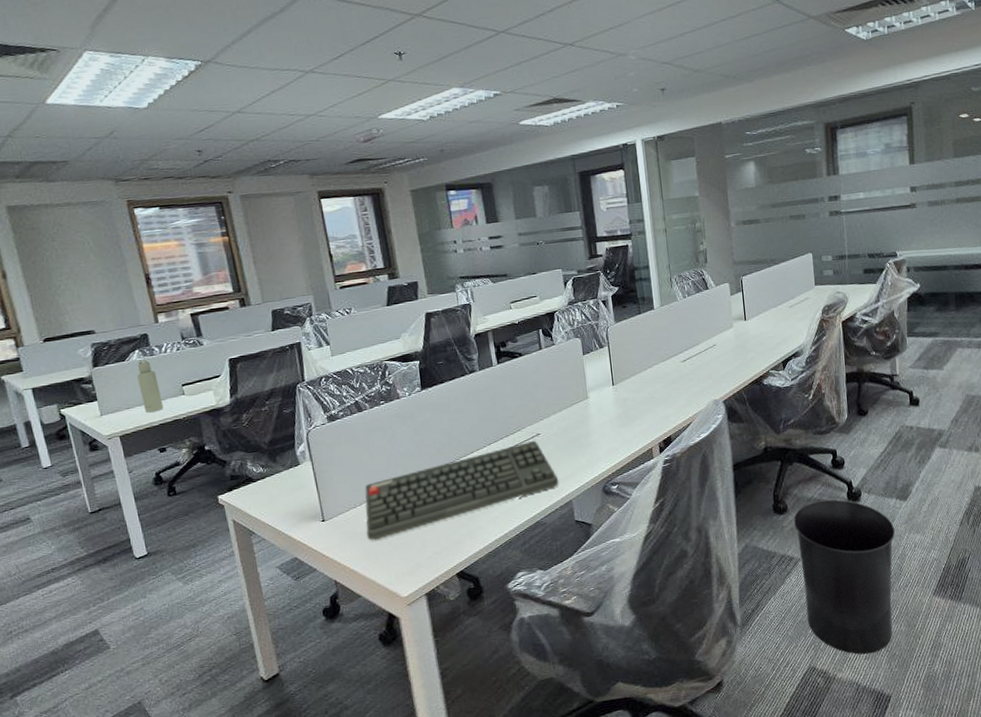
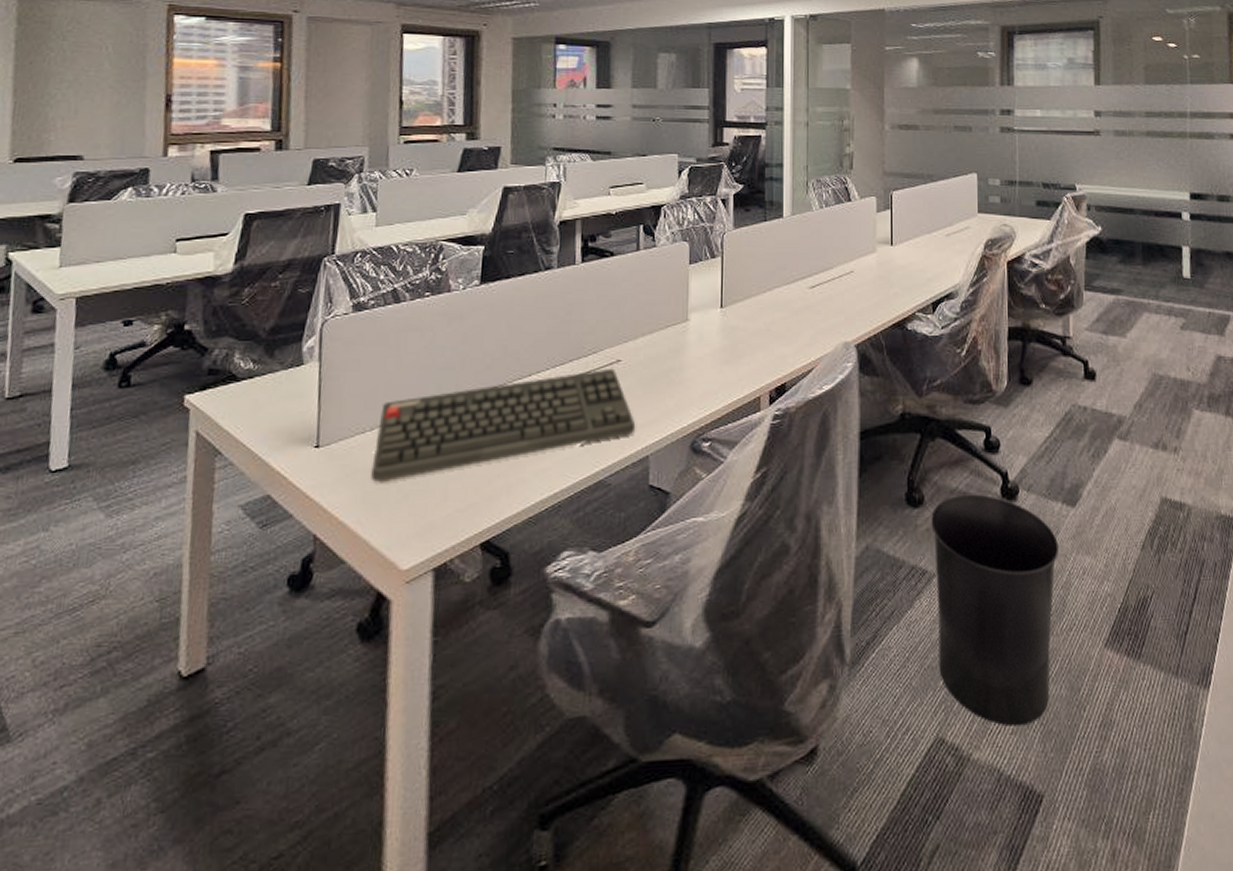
bottle: present [137,359,164,413] -> none [119,201,147,271]

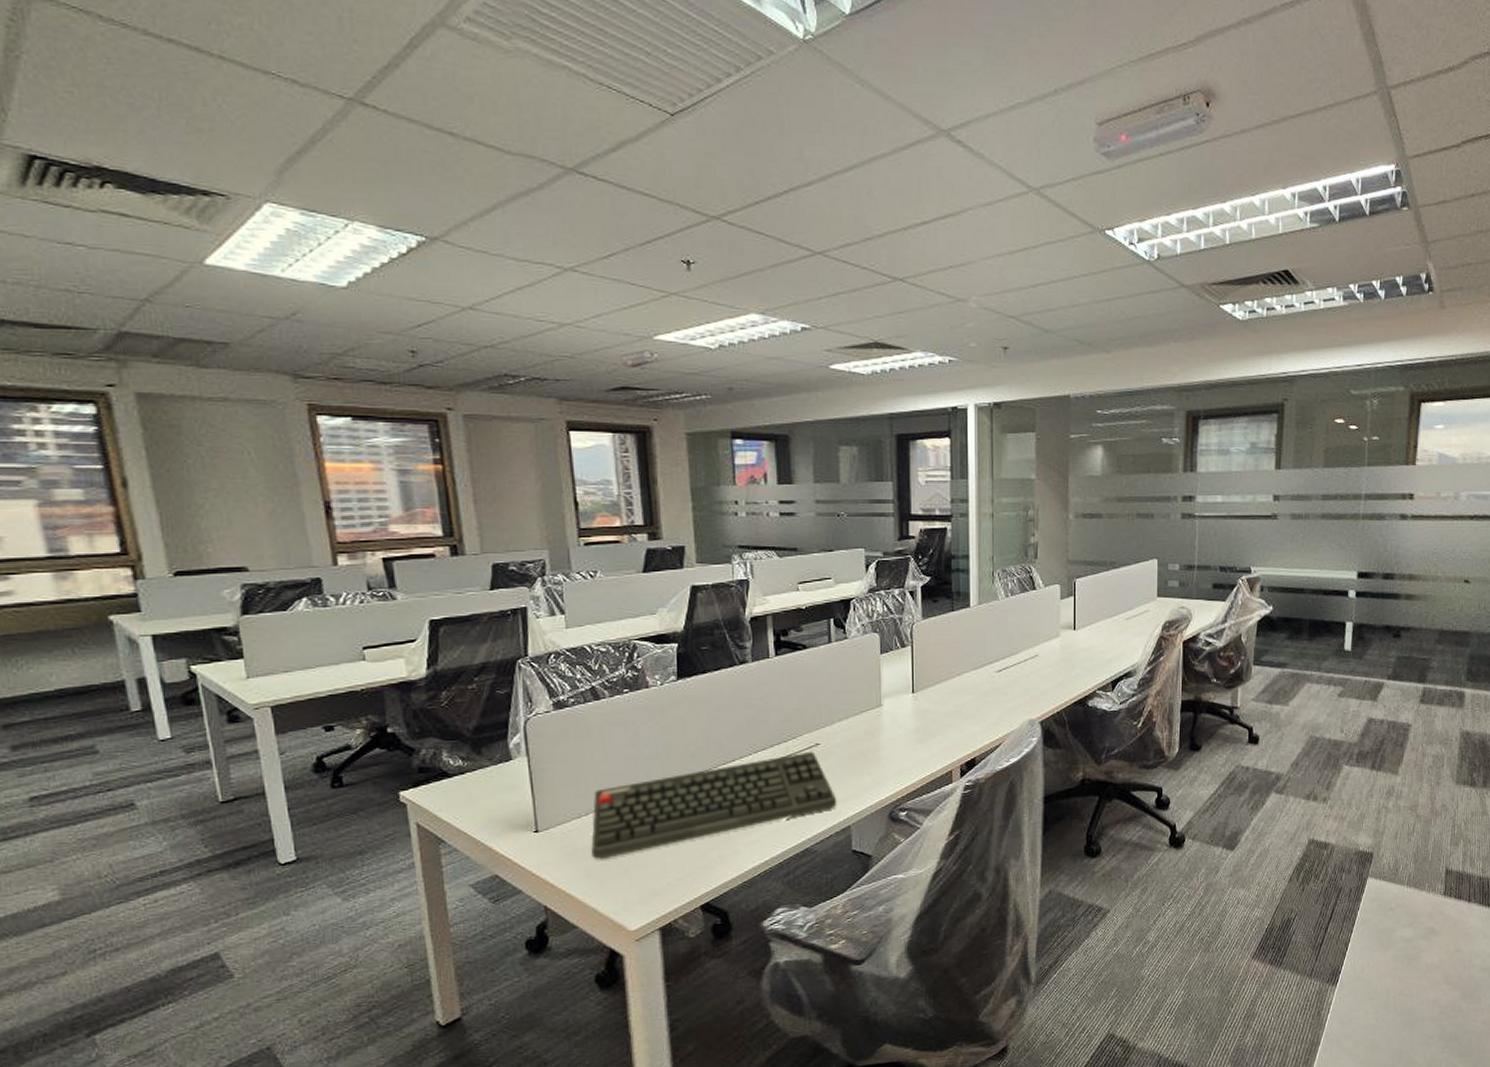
waste bin: present [931,494,1058,726] -> none [1107,844,1217,1022]

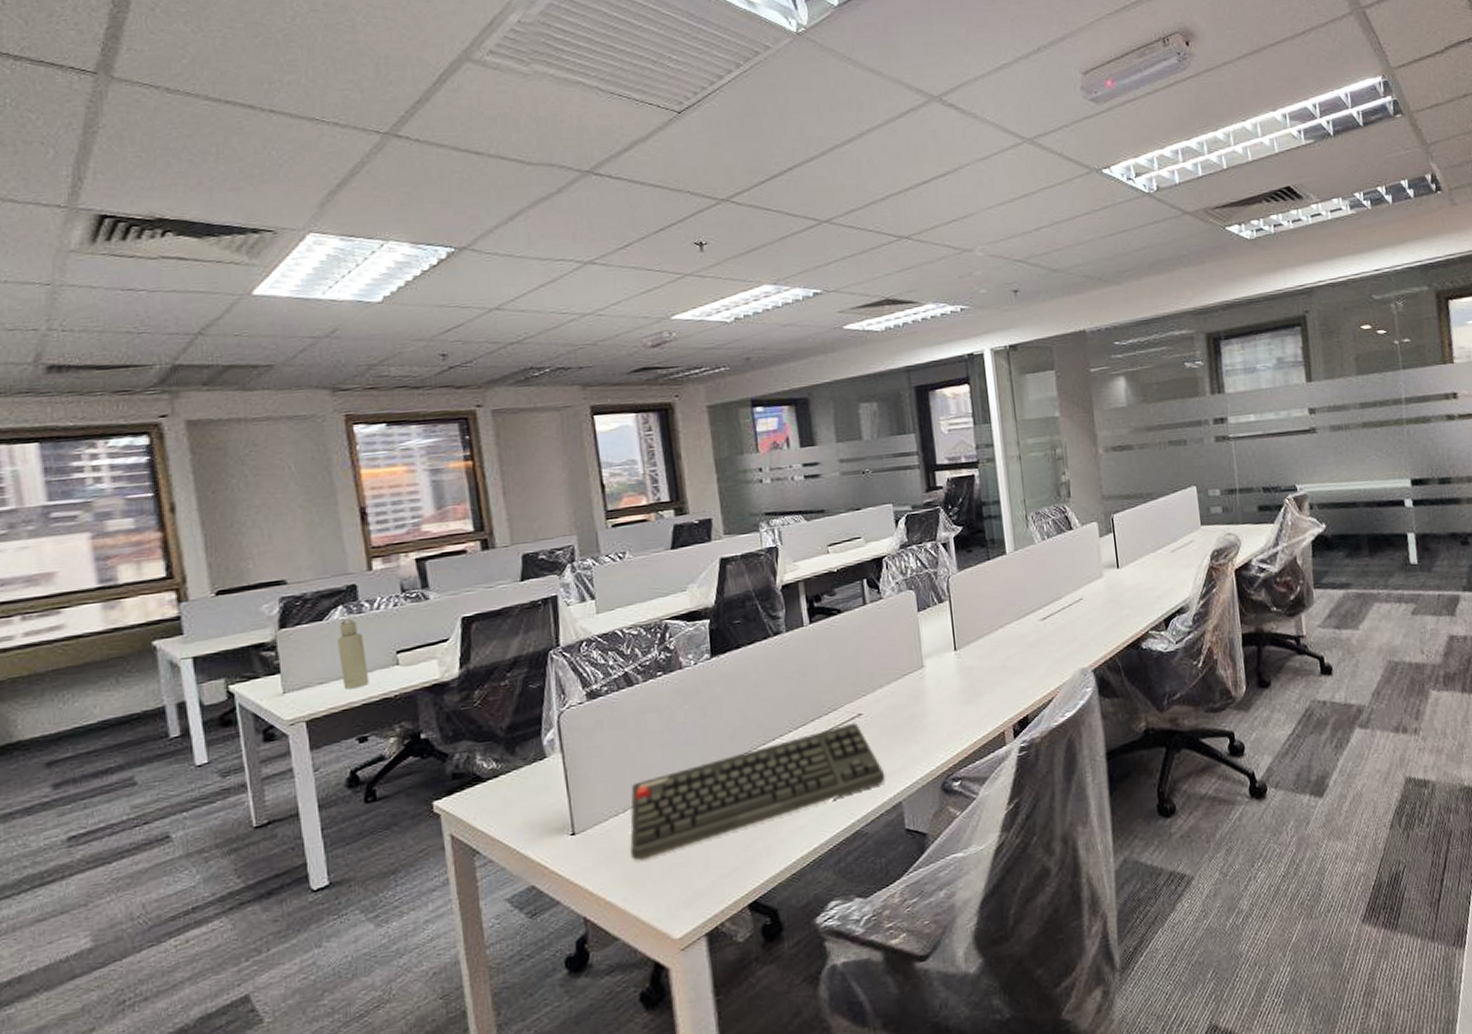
bottle: none [302,611,335,680] -> present [337,618,369,690]

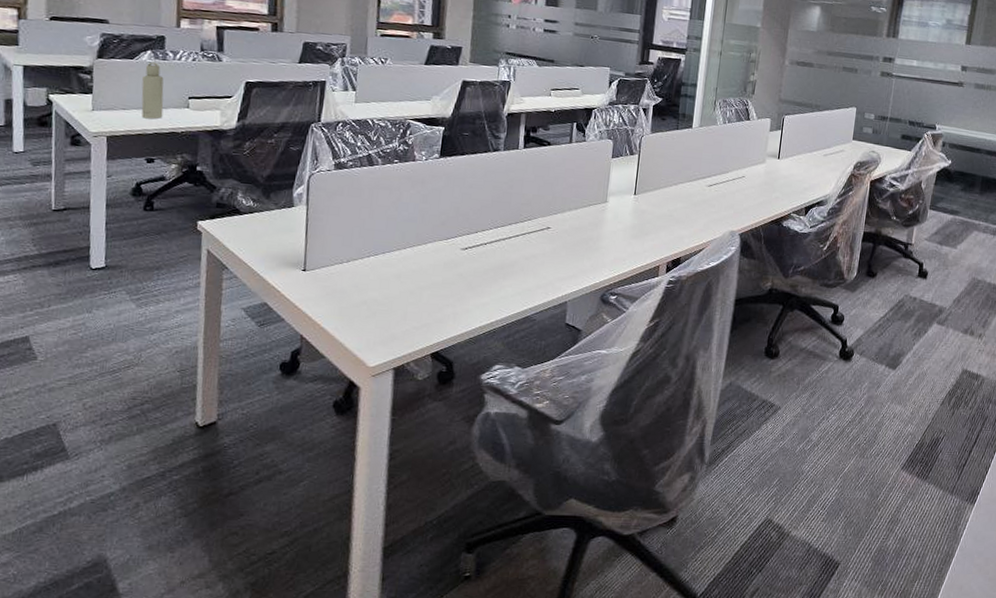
computer keyboard: present [630,722,886,861] -> none [346,233,559,303]

